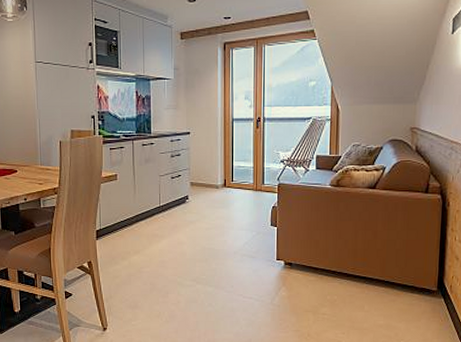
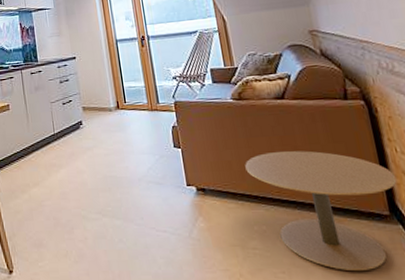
side table: none [330,235,450,333] -> present [245,150,397,270]

